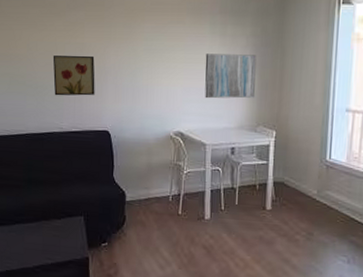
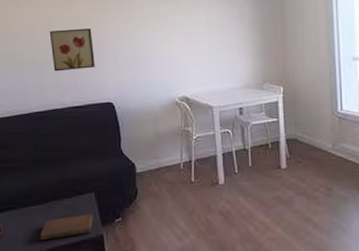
notebook: none [27,236,80,258] -> present [40,214,93,241]
wall art: present [205,53,257,99] -> none [204,11,259,60]

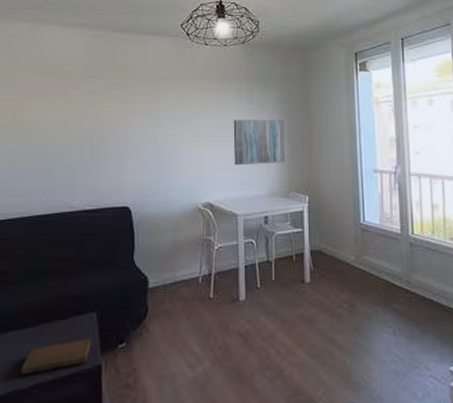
wall art: present [49,27,95,72] -> none [65,125,115,171]
wall art: none [204,11,259,60] -> present [233,120,286,166]

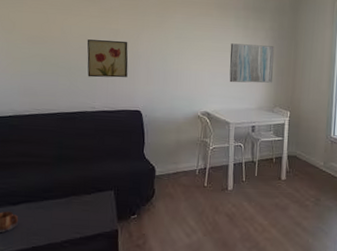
notebook: present [20,339,92,375] -> none [55,210,110,233]
wall art: none [65,125,115,171] -> present [87,39,128,78]

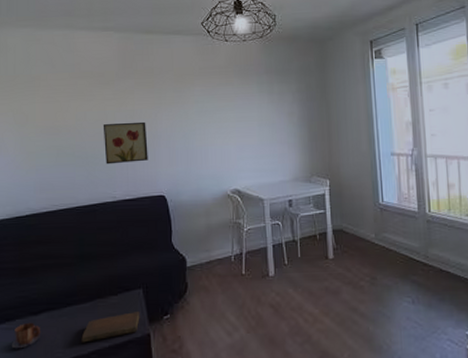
notebook: none [55,210,110,233] -> present [81,312,140,343]
wall art: present [229,43,274,83] -> none [255,109,307,154]

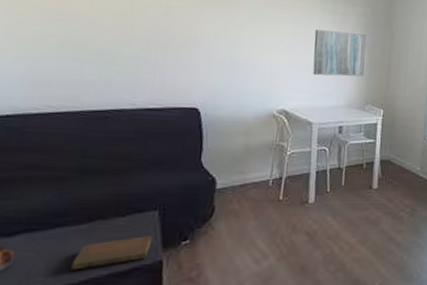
wall art: present [103,121,148,165] -> none [126,17,184,67]
wall art: none [255,109,307,154] -> present [313,29,366,77]

